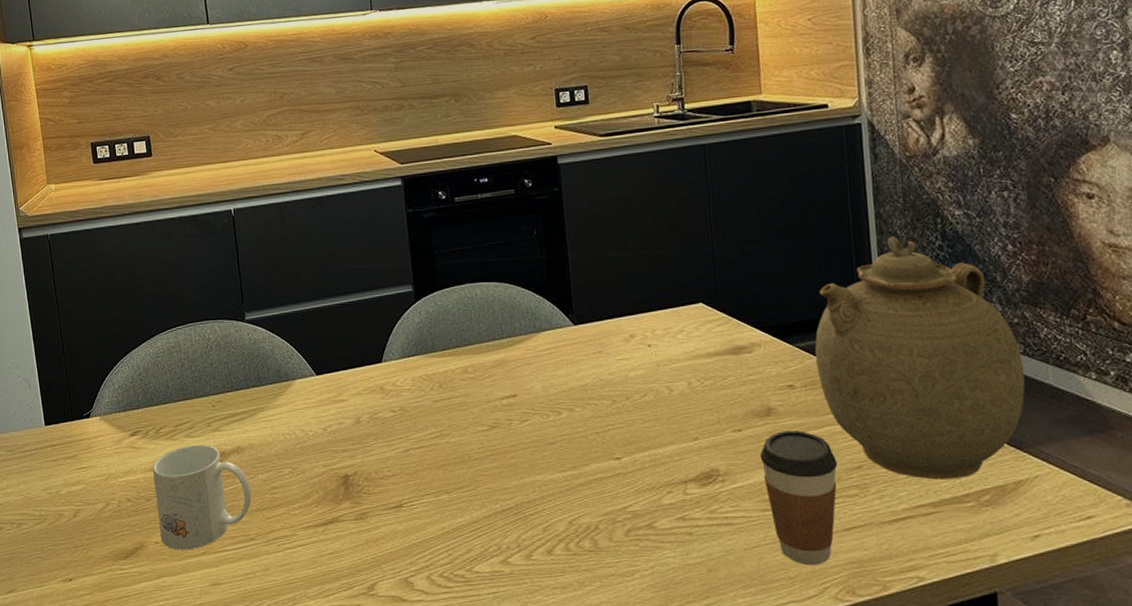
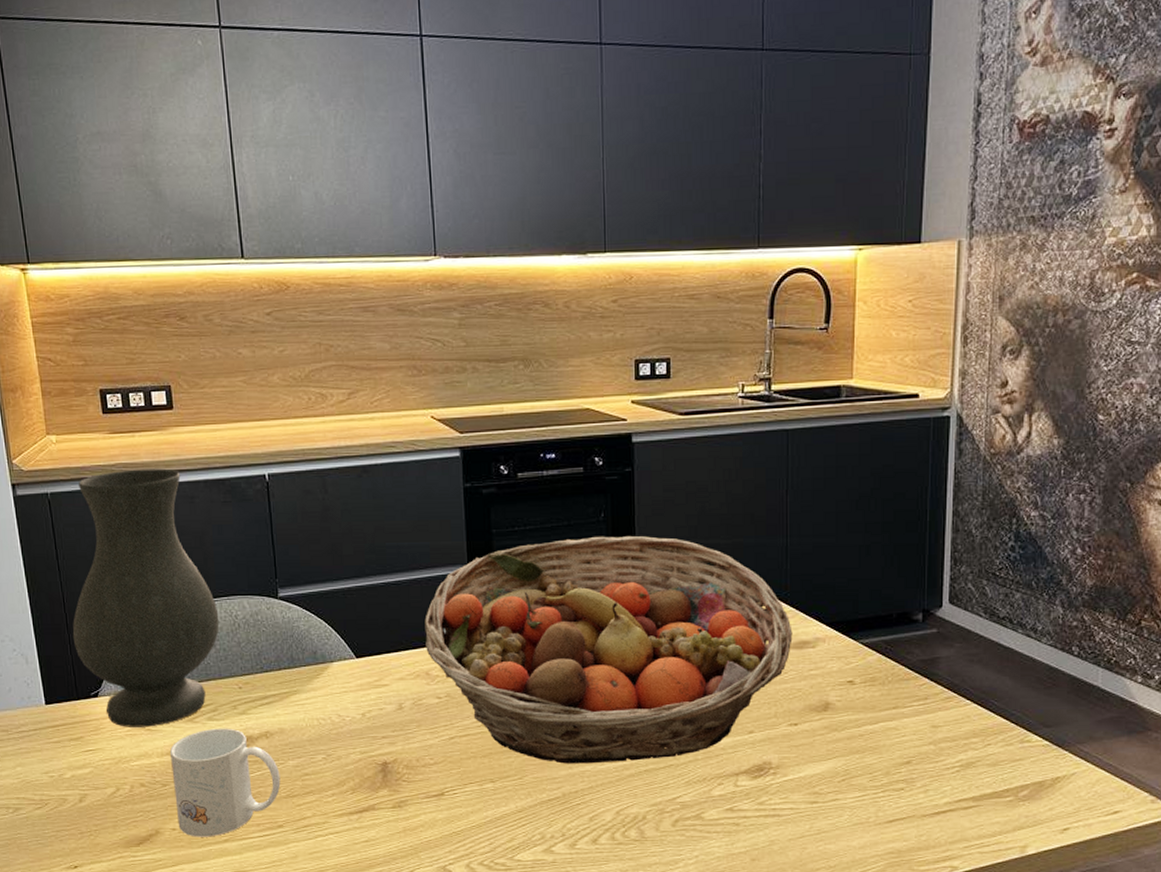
vase: none [68,208,194,445] -> present [72,468,220,727]
fruit basket: none [377,250,728,474] -> present [424,535,793,764]
coffee cup: present [759,431,838,566] -> none [813,726,888,856]
teapot: present [815,235,1025,480] -> none [877,534,1076,775]

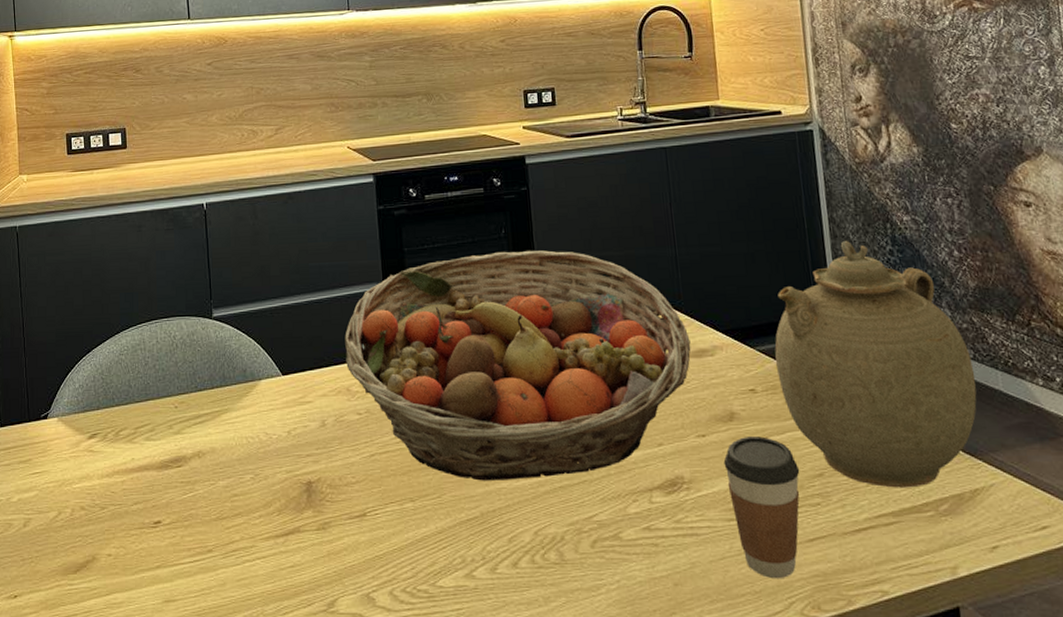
vase: present [72,468,220,727] -> none [28,201,159,449]
mug: present [170,728,281,837] -> none [110,448,211,563]
coffee cup: none [813,726,888,856] -> present [723,436,800,579]
teapot: none [877,534,1076,775] -> present [775,240,977,488]

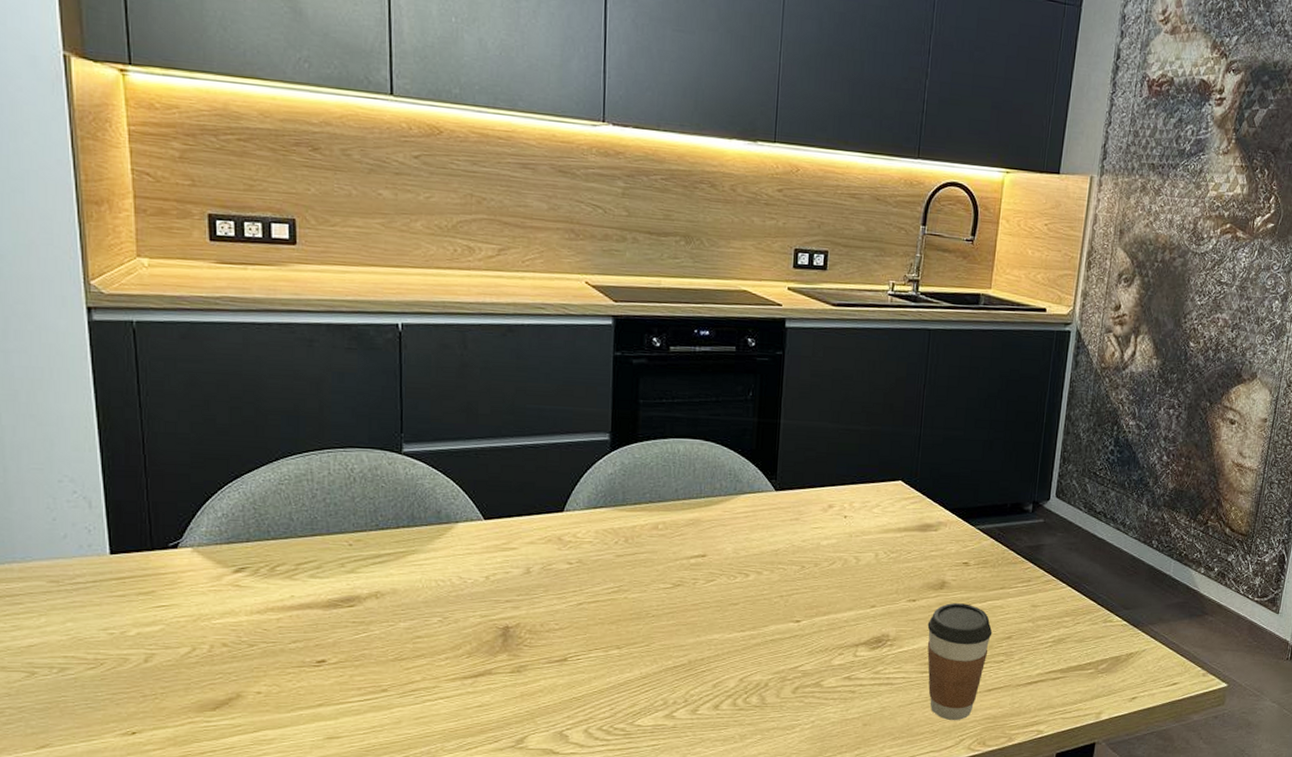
fruit basket: present [345,250,691,481] -> none [560,414,919,633]
teapot: present [775,240,977,488] -> none [991,437,1155,650]

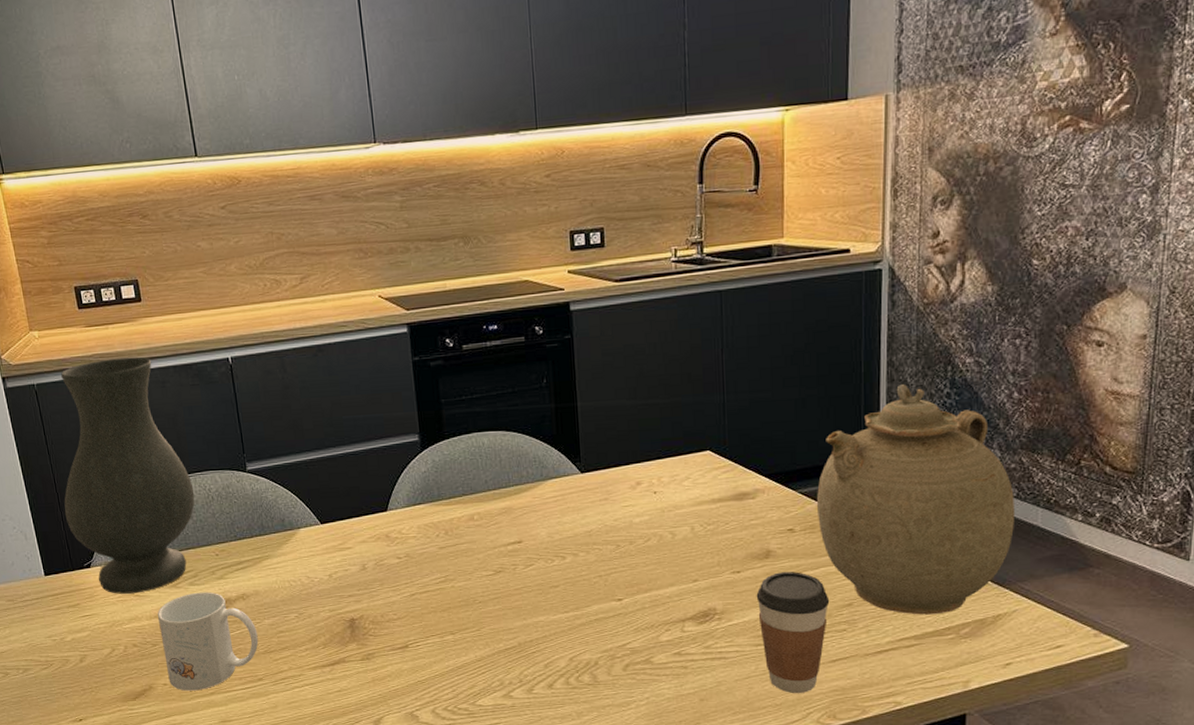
vase: none [151,304,332,583] -> present [61,357,195,594]
mug: none [262,586,389,701] -> present [157,592,259,691]
teapot: none [991,437,1155,650] -> present [816,383,1016,615]

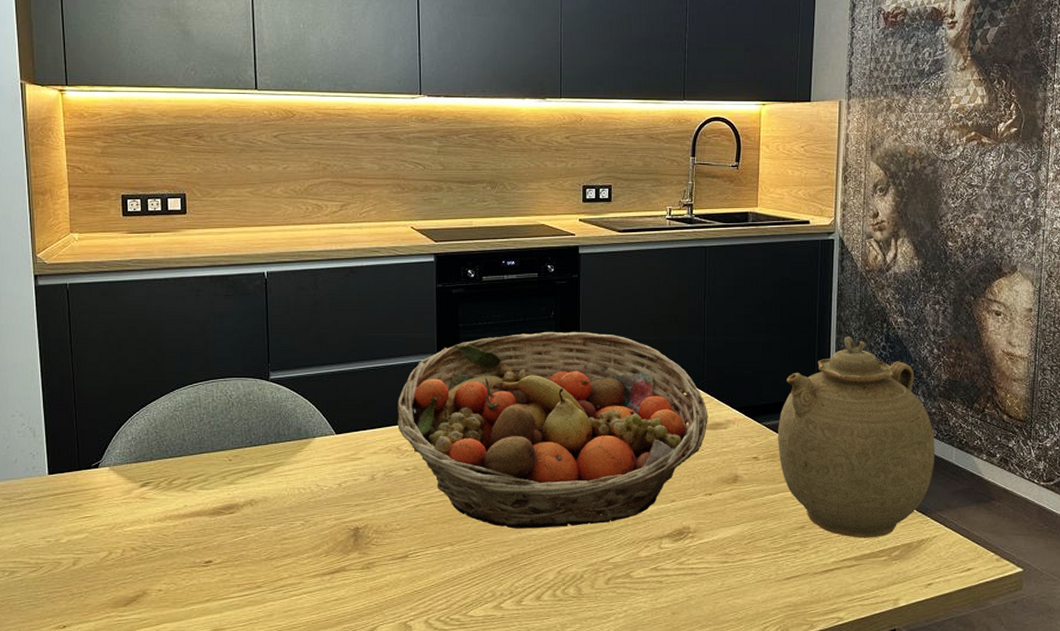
vase: present [61,357,195,594] -> none [79,265,215,496]
mug: present [157,592,259,691] -> none [162,496,262,597]
fruit basket: none [382,399,733,616] -> present [398,331,708,529]
coffee cup: present [756,572,830,694] -> none [724,496,786,609]

